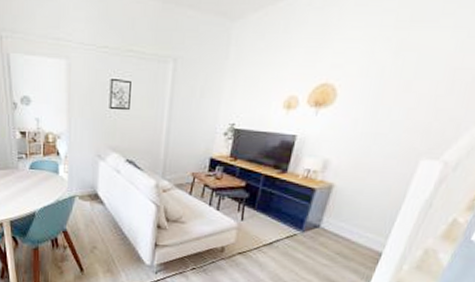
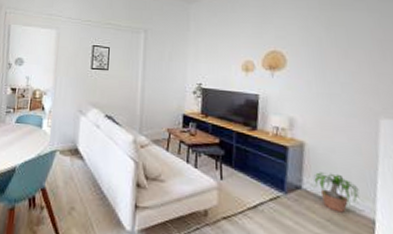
potted plant: none [331,212,376,247] -> present [313,172,362,213]

